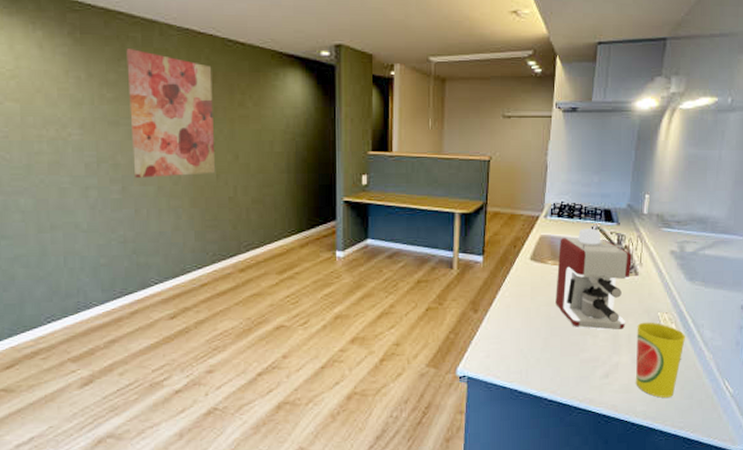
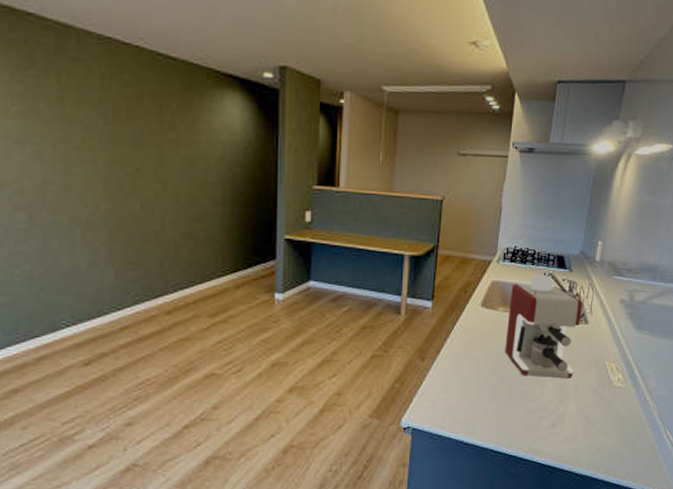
wall art: present [126,49,216,178] -> none [35,56,141,206]
cup: present [636,322,686,398] -> none [581,371,632,448]

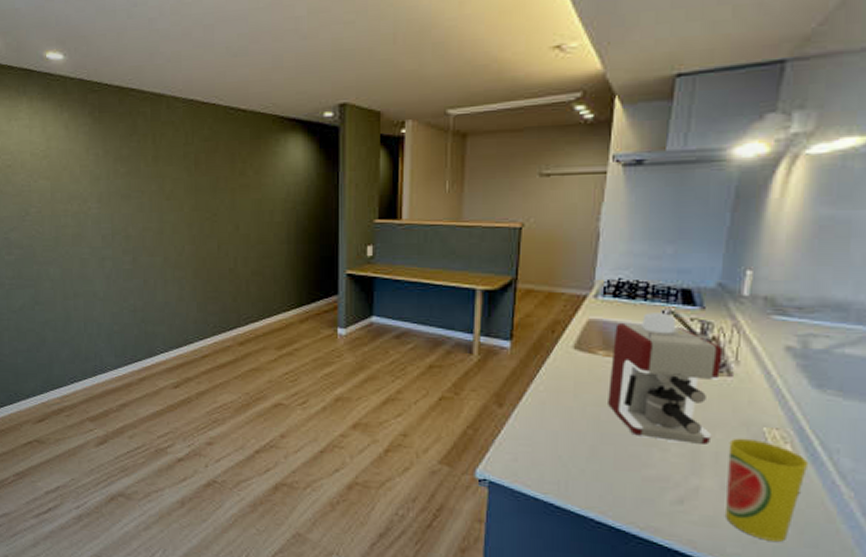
cup: none [581,371,632,448] -> present [726,438,809,542]

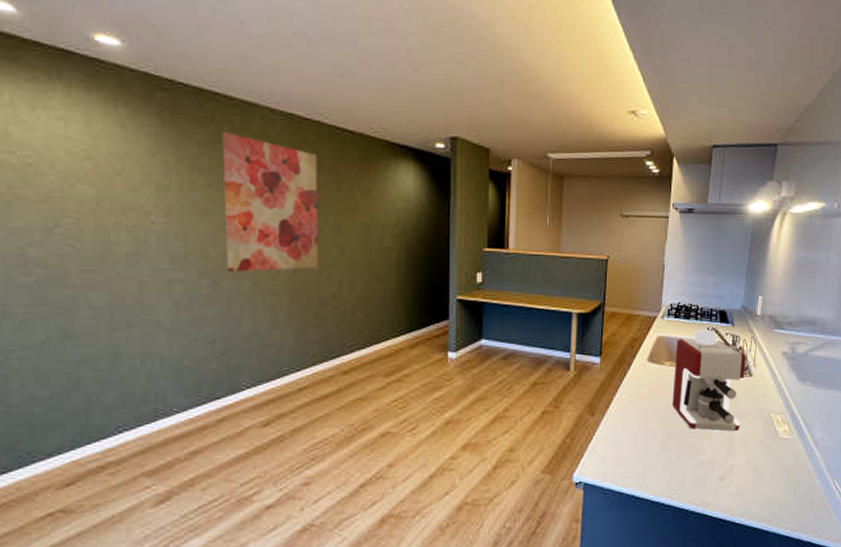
wall art: none [137,123,217,249] -> present [222,132,319,272]
cup: present [726,438,809,542] -> none [751,423,798,500]

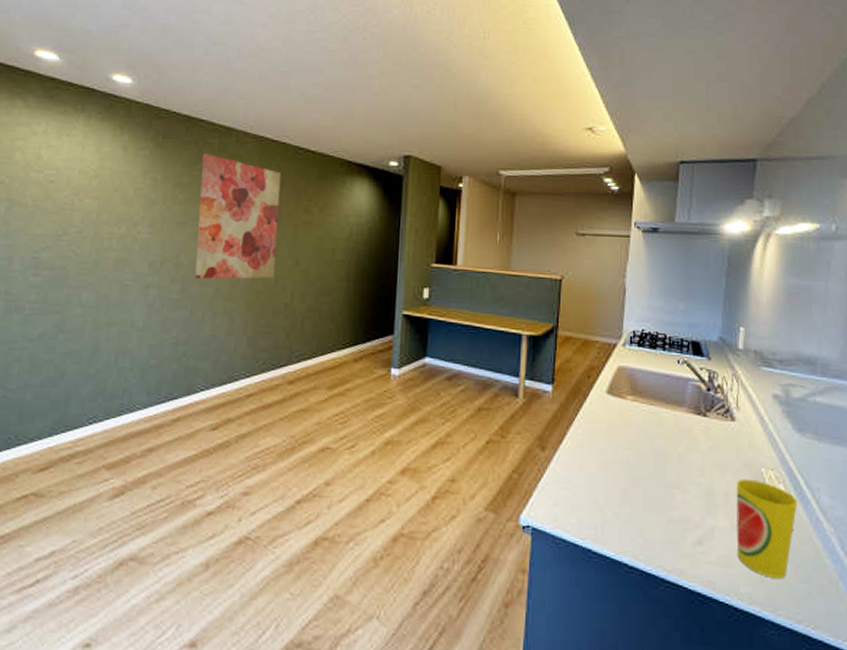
coffee maker: present [672,329,746,432] -> none [636,361,727,487]
cup: none [751,423,798,500] -> present [736,478,798,578]

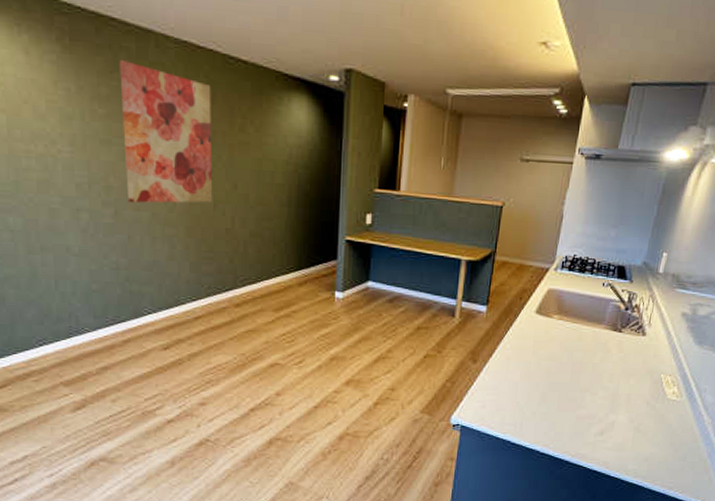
cup: present [736,478,798,578] -> none [630,383,687,458]

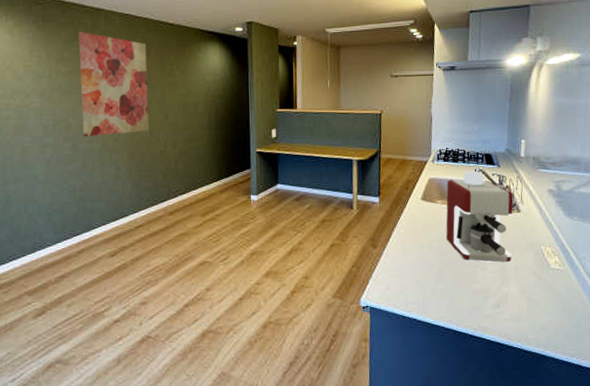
coffee maker: none [557,284,642,390] -> present [446,171,514,263]

